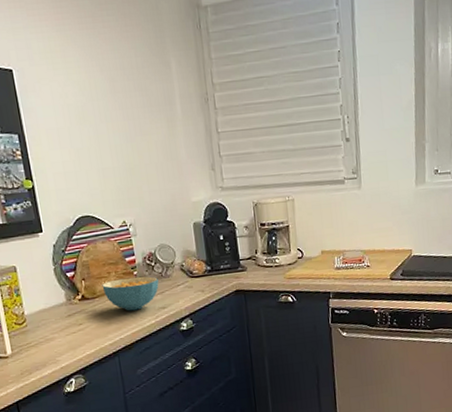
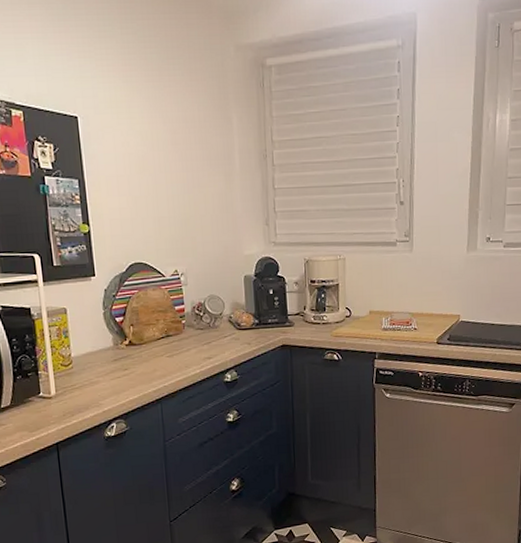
cereal bowl: present [102,276,159,311] -> none [149,325,206,359]

